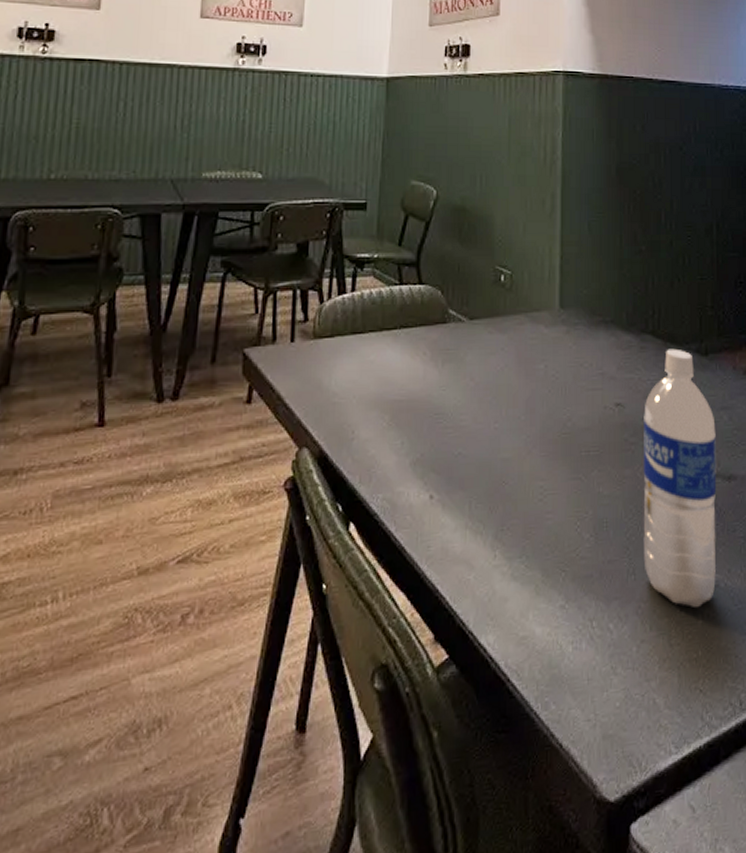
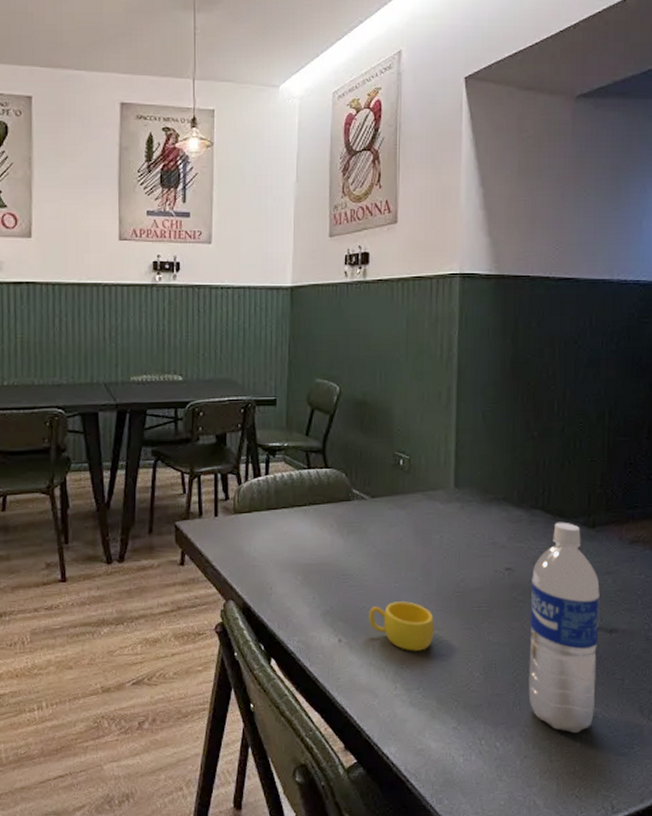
cup: none [465,446,539,509] -> present [369,601,435,651]

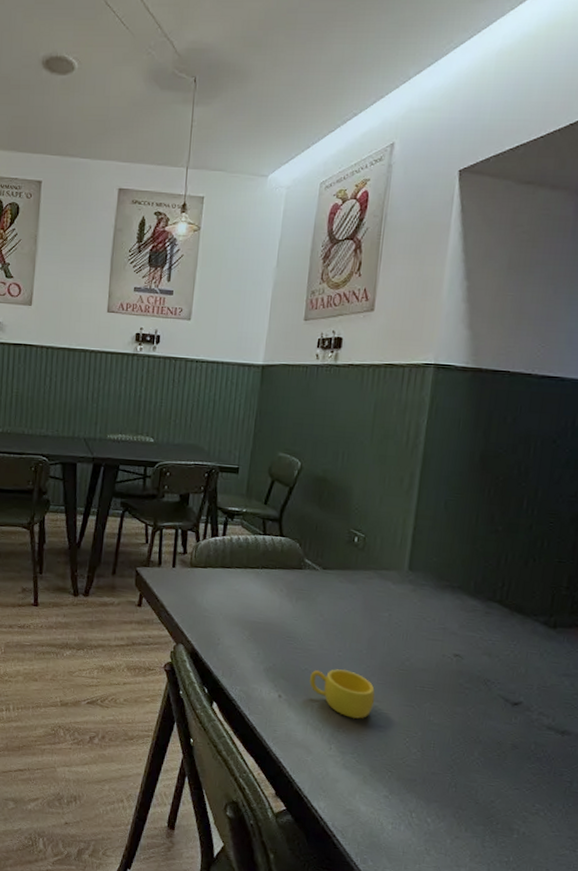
water bottle: present [528,522,600,734] -> none [466,617,555,826]

